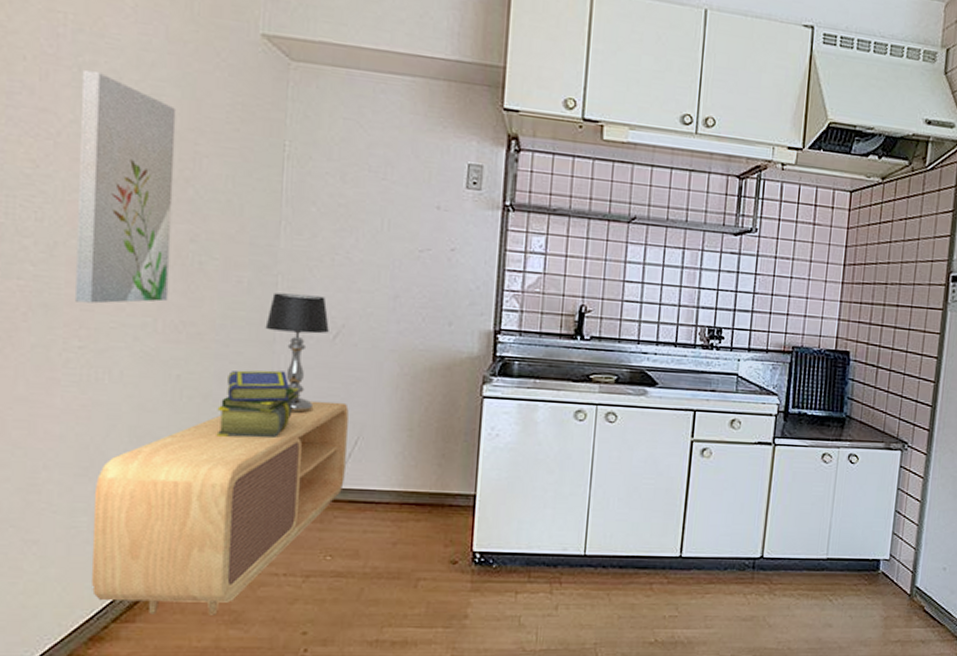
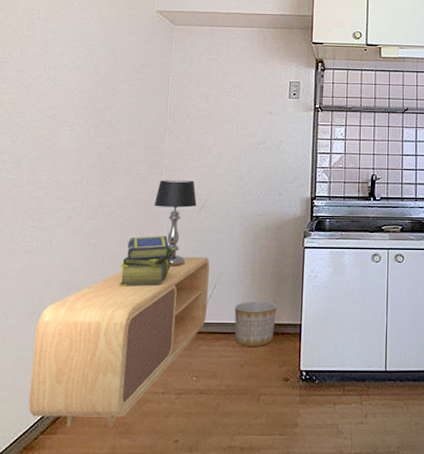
wall art: present [75,70,177,304] -> none [32,44,102,195]
planter: none [384,463,444,521] -> present [234,301,277,346]

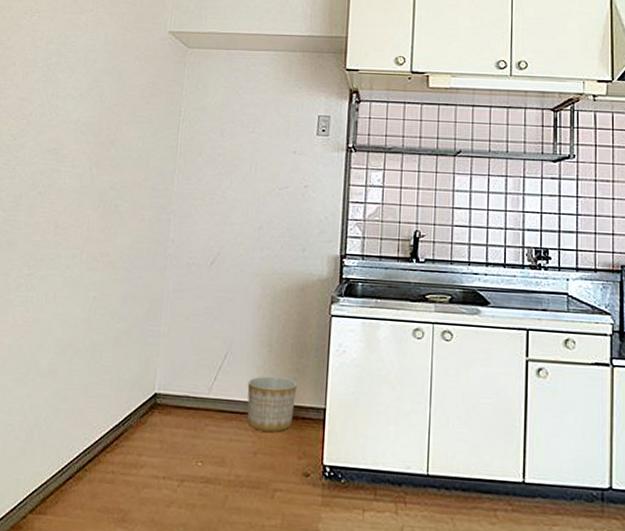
tv stand: present [28,256,210,428] -> none [17,318,221,513]
stack of books: present [118,236,176,287] -> none [118,292,183,352]
table lamp: present [154,180,197,267] -> none [159,227,208,330]

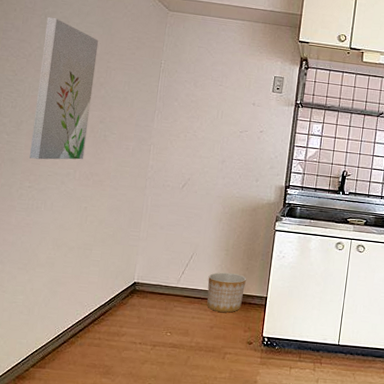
wall art: none [29,69,108,240] -> present [30,17,99,160]

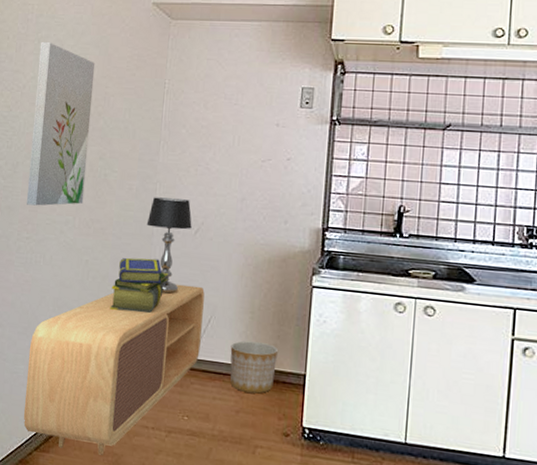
tv stand: none [21,227,189,368] -> present [23,284,205,455]
stack of books: none [105,205,159,251] -> present [109,257,169,314]
table lamp: none [140,156,180,236] -> present [146,197,192,295]

